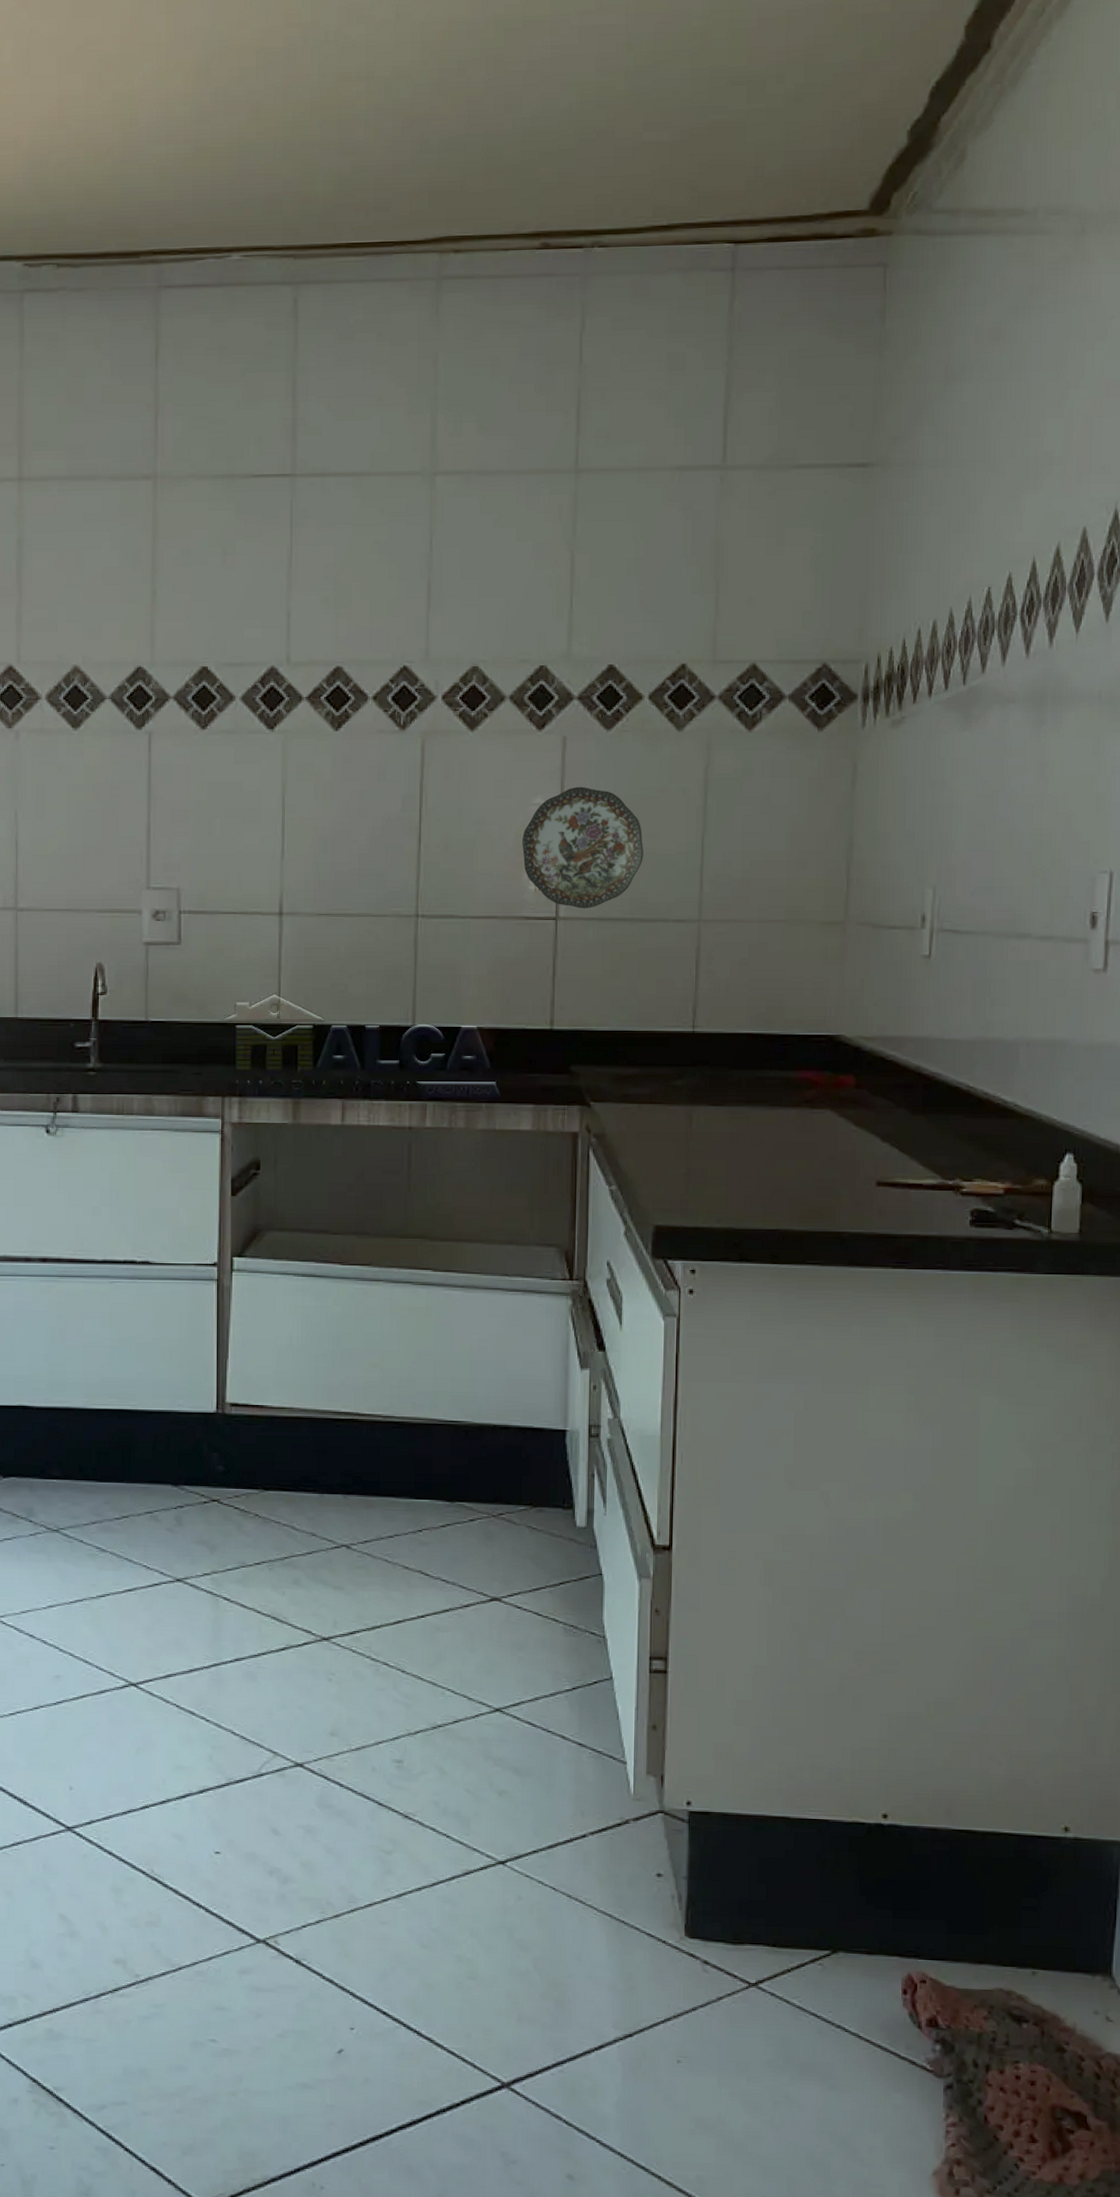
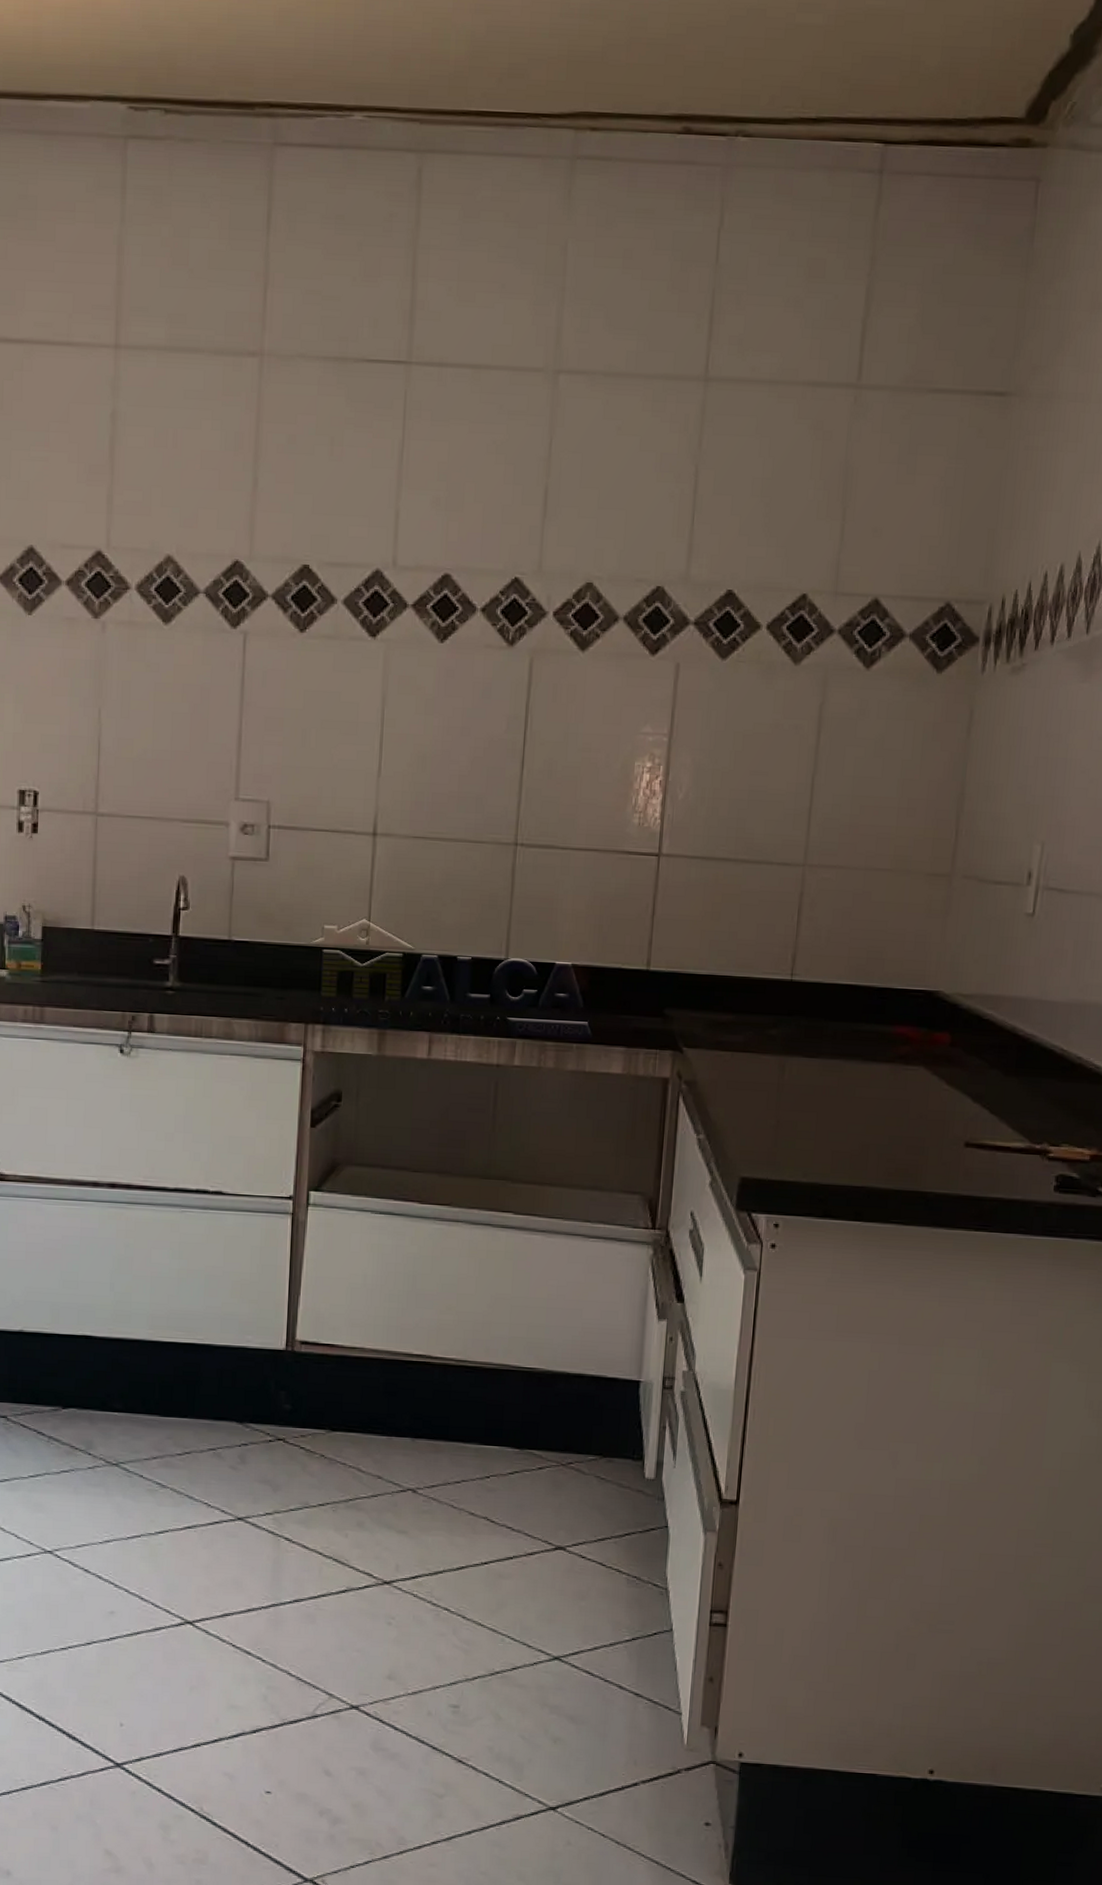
decorative plate: present [522,786,644,909] -> none [628,717,752,847]

